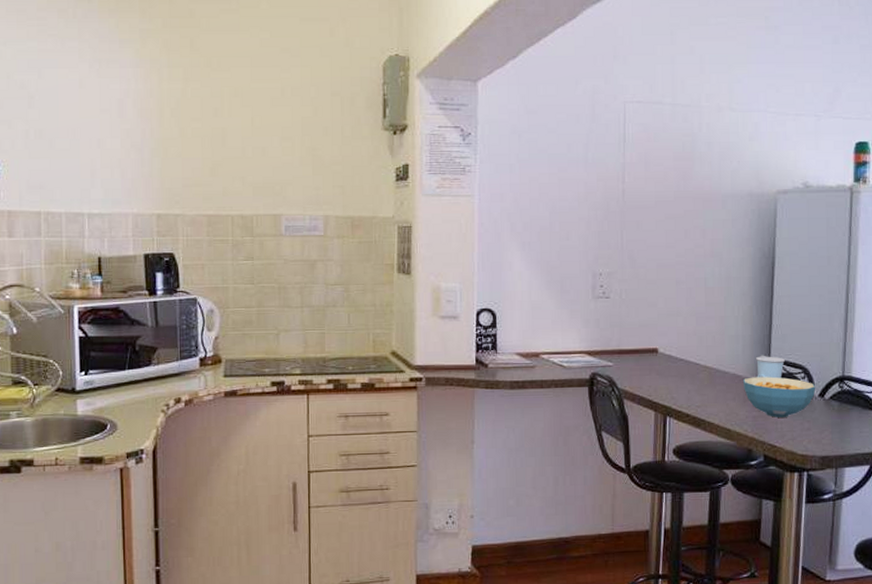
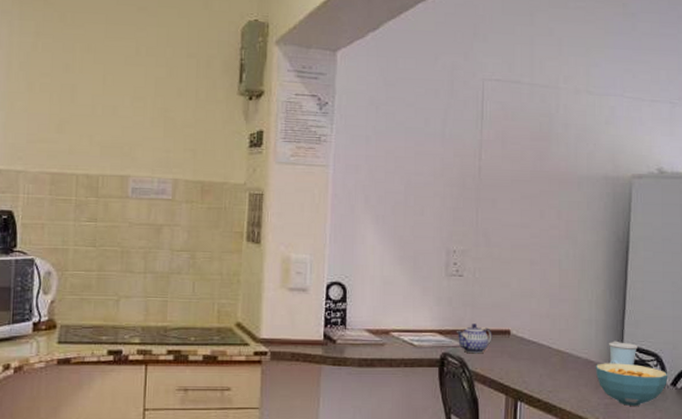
teapot: none [605,343,640,373] -> present [457,324,492,354]

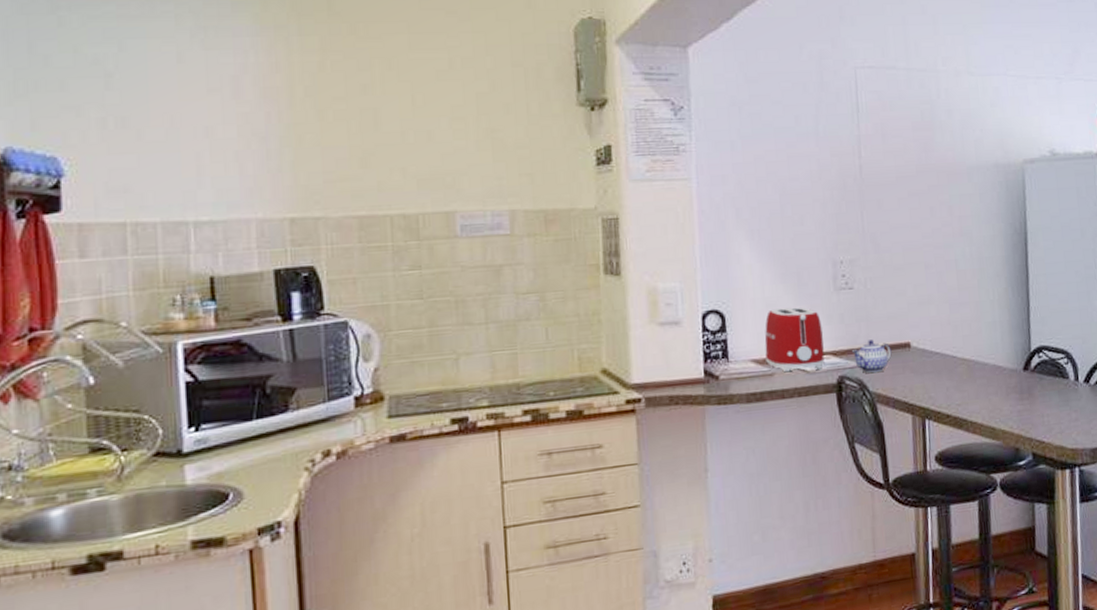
toaster: none [379,287,431,344] -> present [764,307,825,372]
cereal bowl: present [596,363,668,406] -> none [1005,364,1081,410]
cup: present [609,341,637,366] -> none [1016,341,1046,367]

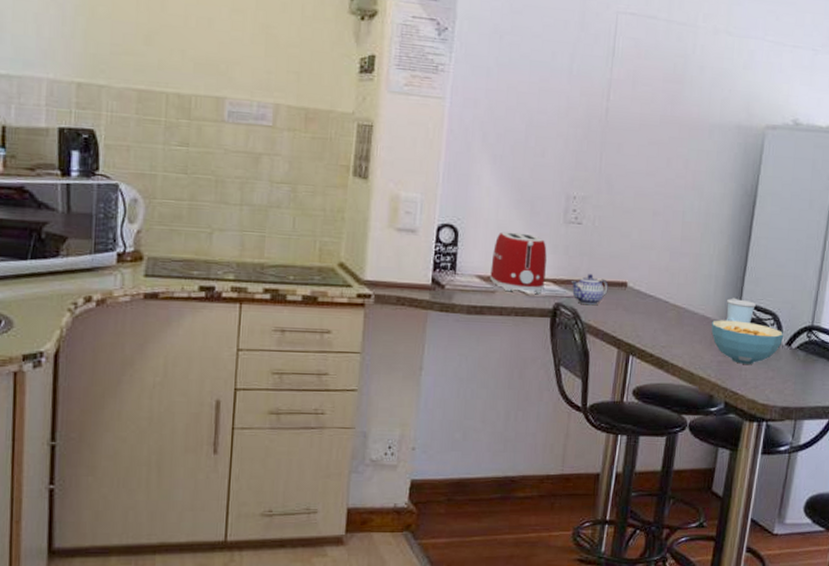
cereal bowl: none [1005,364,1081,410] -> present [711,320,784,364]
cup: none [1016,341,1046,367] -> present [726,297,756,324]

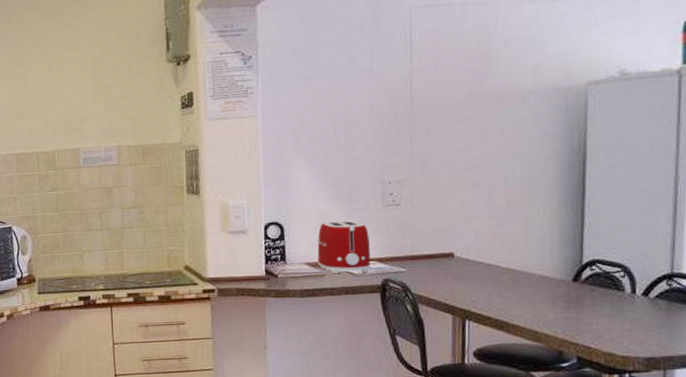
teapot: present [572,274,608,306] -> none [397,249,435,278]
cereal bowl: present [711,320,784,364] -> none [552,276,639,319]
cup: present [726,297,756,324] -> none [566,254,600,279]

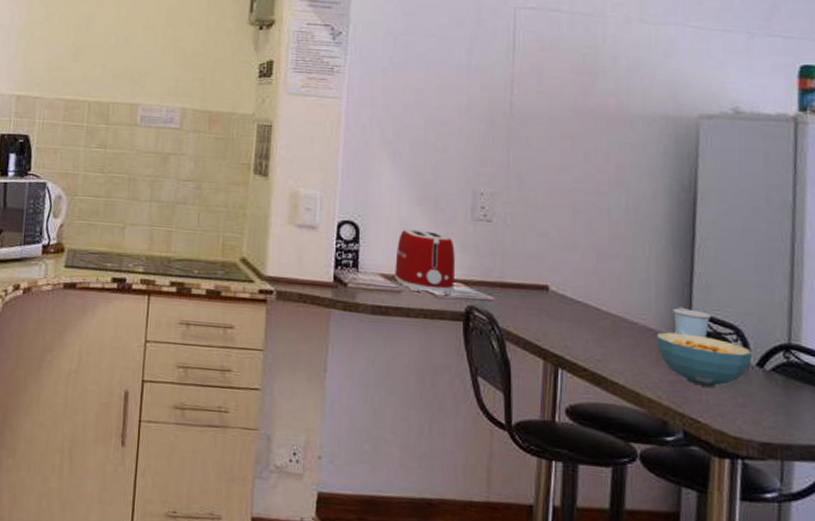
cereal bowl: none [552,276,639,319] -> present [657,332,753,387]
cup: none [566,254,600,279] -> present [673,307,711,338]

